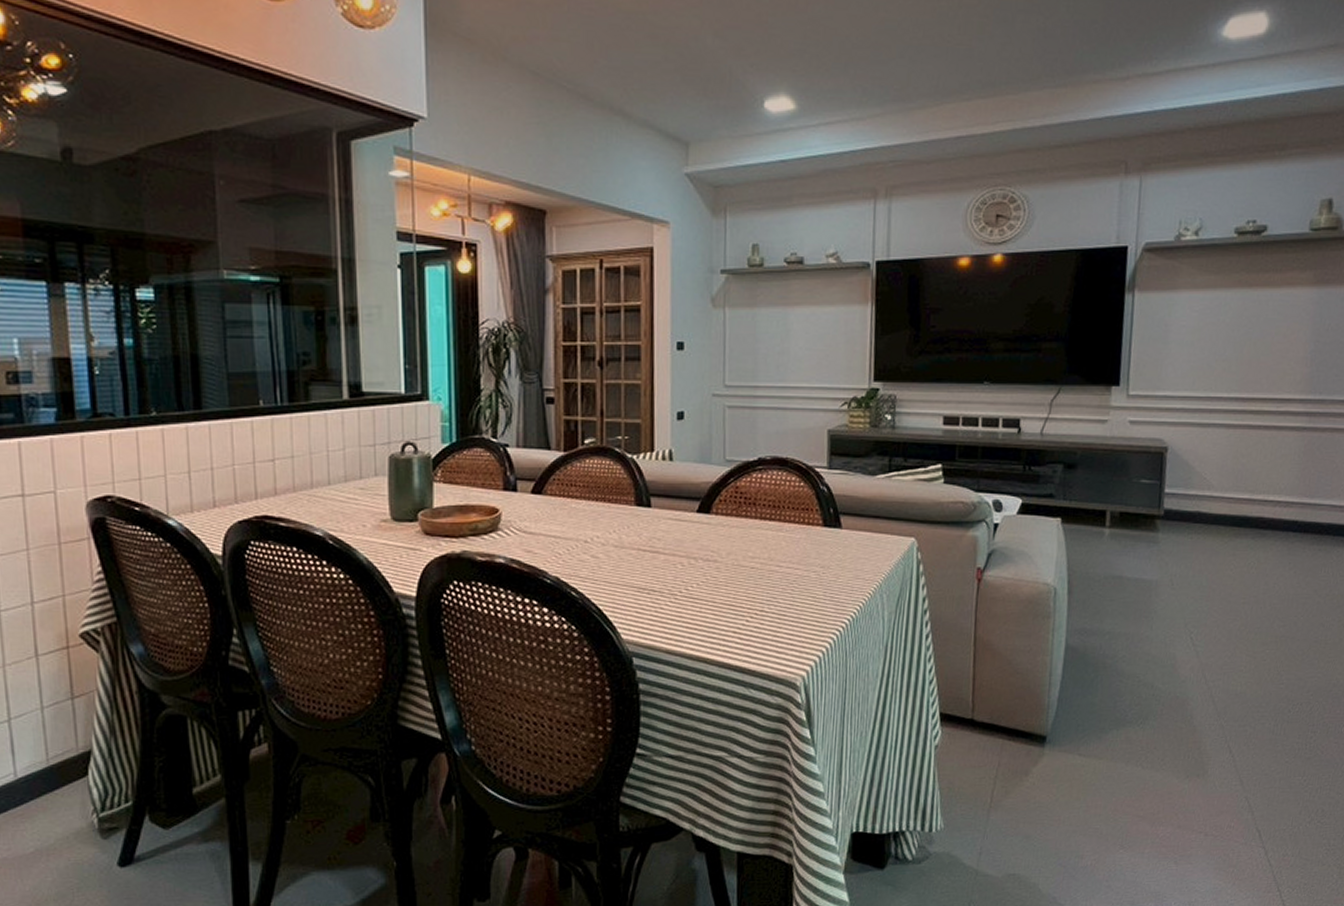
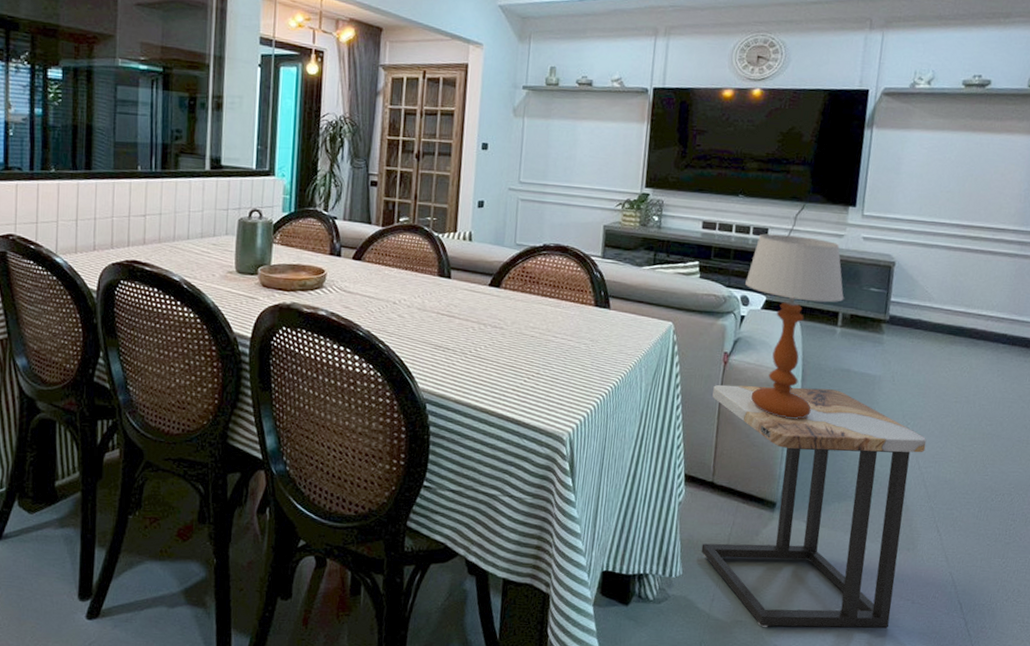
side table: none [963,601,1213,879] -> present [701,384,927,628]
table lamp: none [997,425,1112,638] -> present [745,233,844,419]

